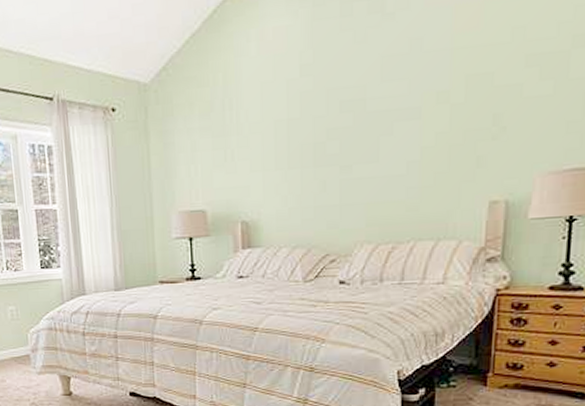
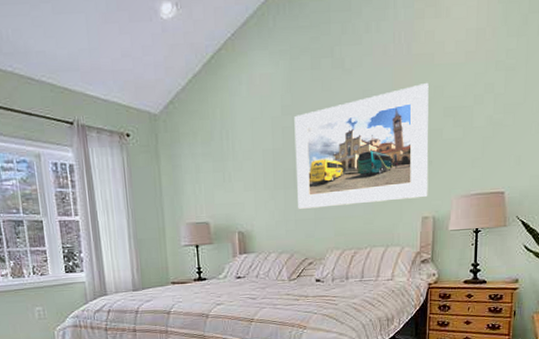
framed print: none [316,22,504,193] -> present [294,82,429,209]

